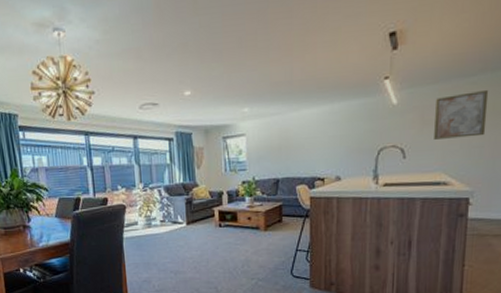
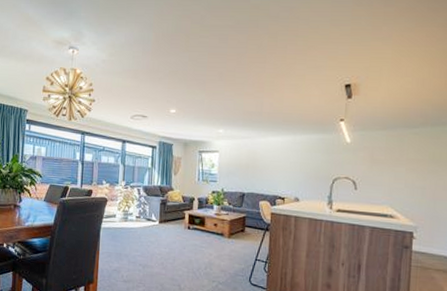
wall art: present [434,89,489,140] -> none [382,140,429,179]

